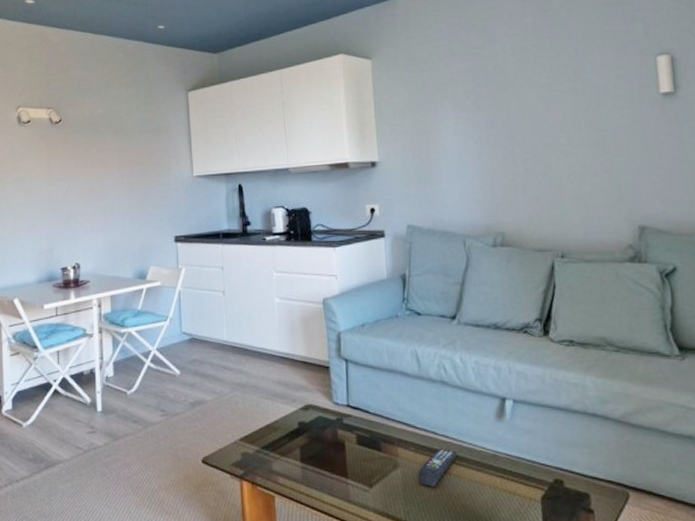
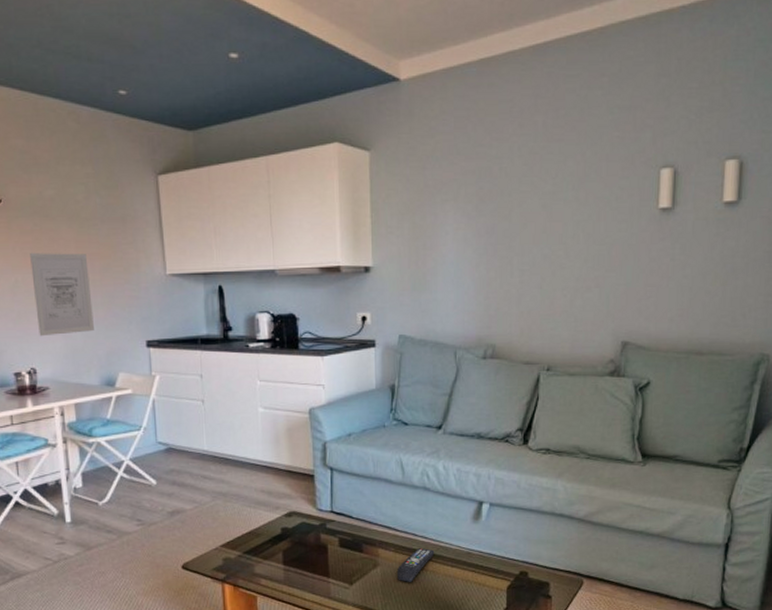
wall art: none [81,161,130,235] -> present [30,253,94,337]

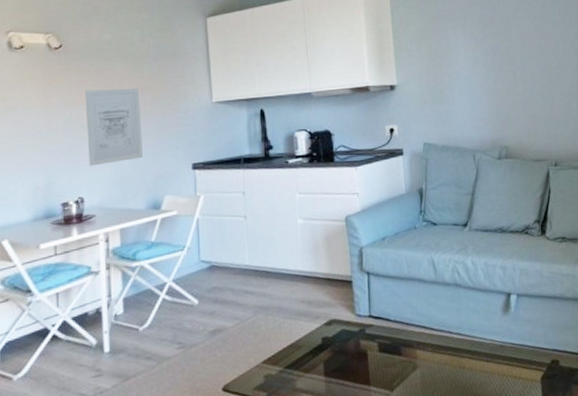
remote control: present [397,548,435,582] -> none [436,345,470,383]

